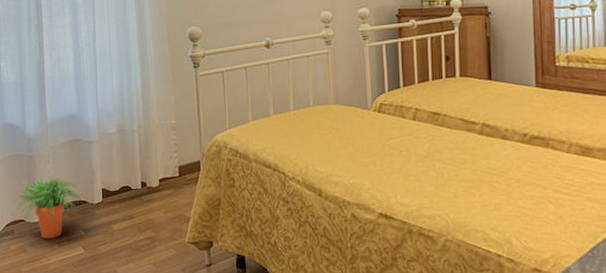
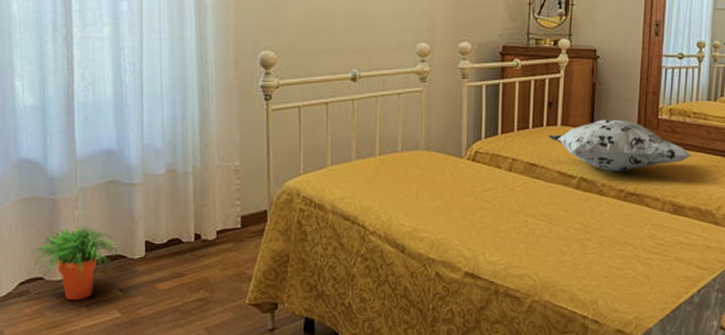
decorative pillow: none [448,68,595,117] -> present [548,119,692,171]

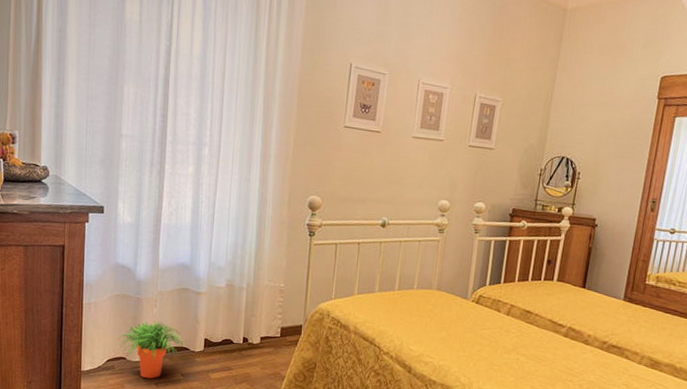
decorative pillow: present [548,119,692,171] -> none [544,279,673,326]

